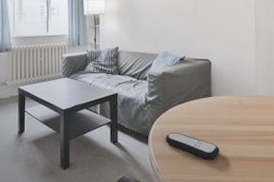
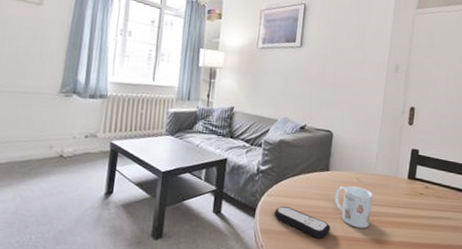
mug: none [220,108,257,148] -> present [334,185,373,228]

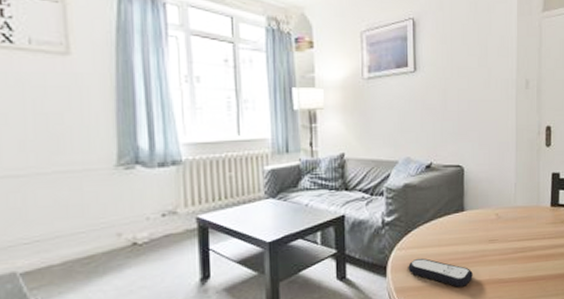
mug: present [334,185,373,228] -> none [474,223,515,268]

